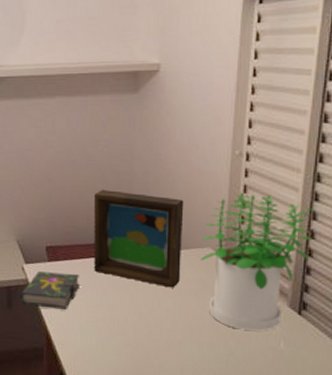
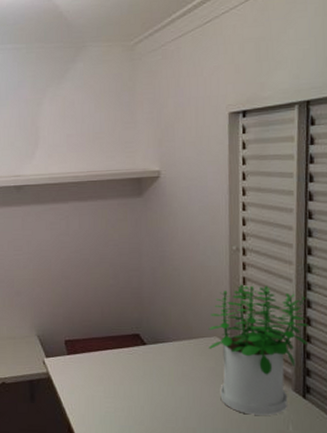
book: present [19,270,80,309] -> none [41,364,98,401]
picture frame: present [94,189,184,288] -> none [108,284,192,376]

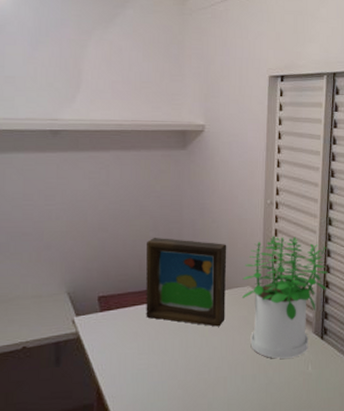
picture frame: none [108,284,192,376] -> present [146,237,227,327]

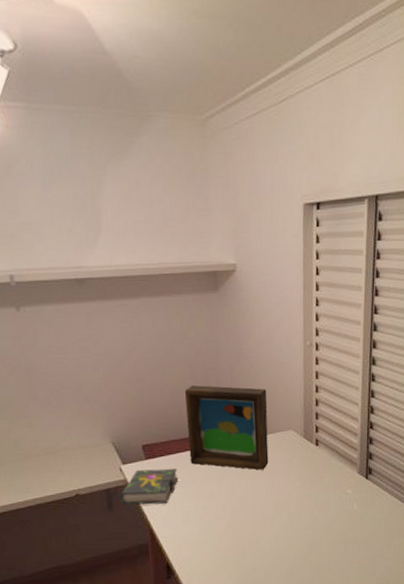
book: none [68,321,132,361] -> present [119,468,179,506]
potted plant: present [242,236,328,359] -> none [284,378,373,499]

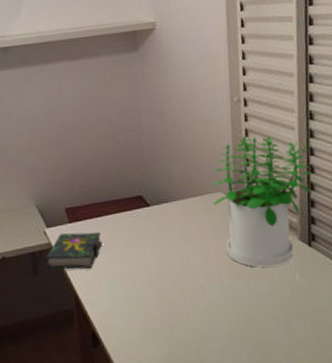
picture frame: present [185,384,269,470] -> none [107,146,197,235]
potted plant: none [284,378,373,499] -> present [212,135,313,267]

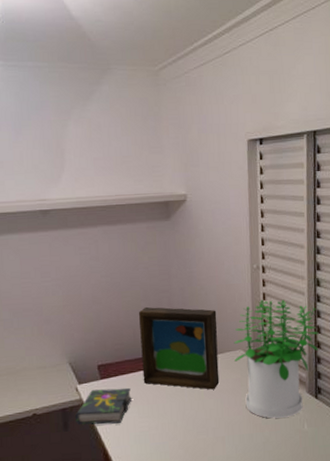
picture frame: none [107,146,197,235] -> present [139,306,220,390]

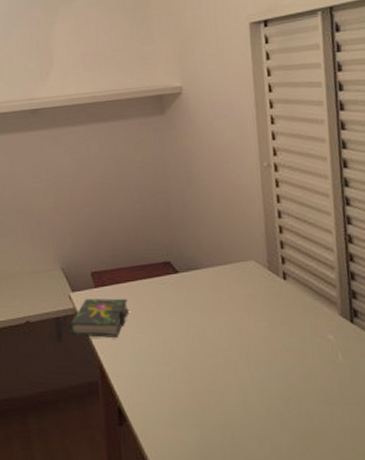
picture frame: present [139,306,220,390] -> none [134,209,229,306]
potted plant: present [234,299,319,419] -> none [243,202,351,344]

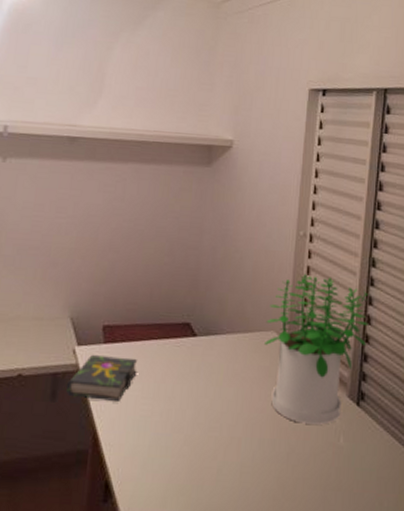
potted plant: none [243,202,351,344] -> present [265,274,369,425]

